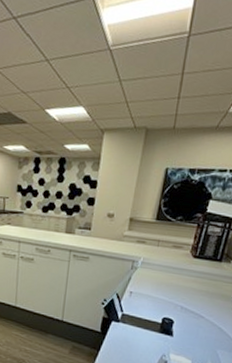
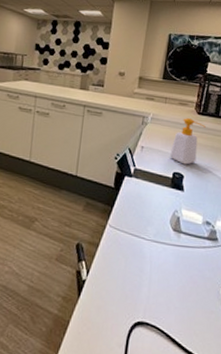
soap bottle: none [160,262,202,310] -> present [170,118,206,165]

